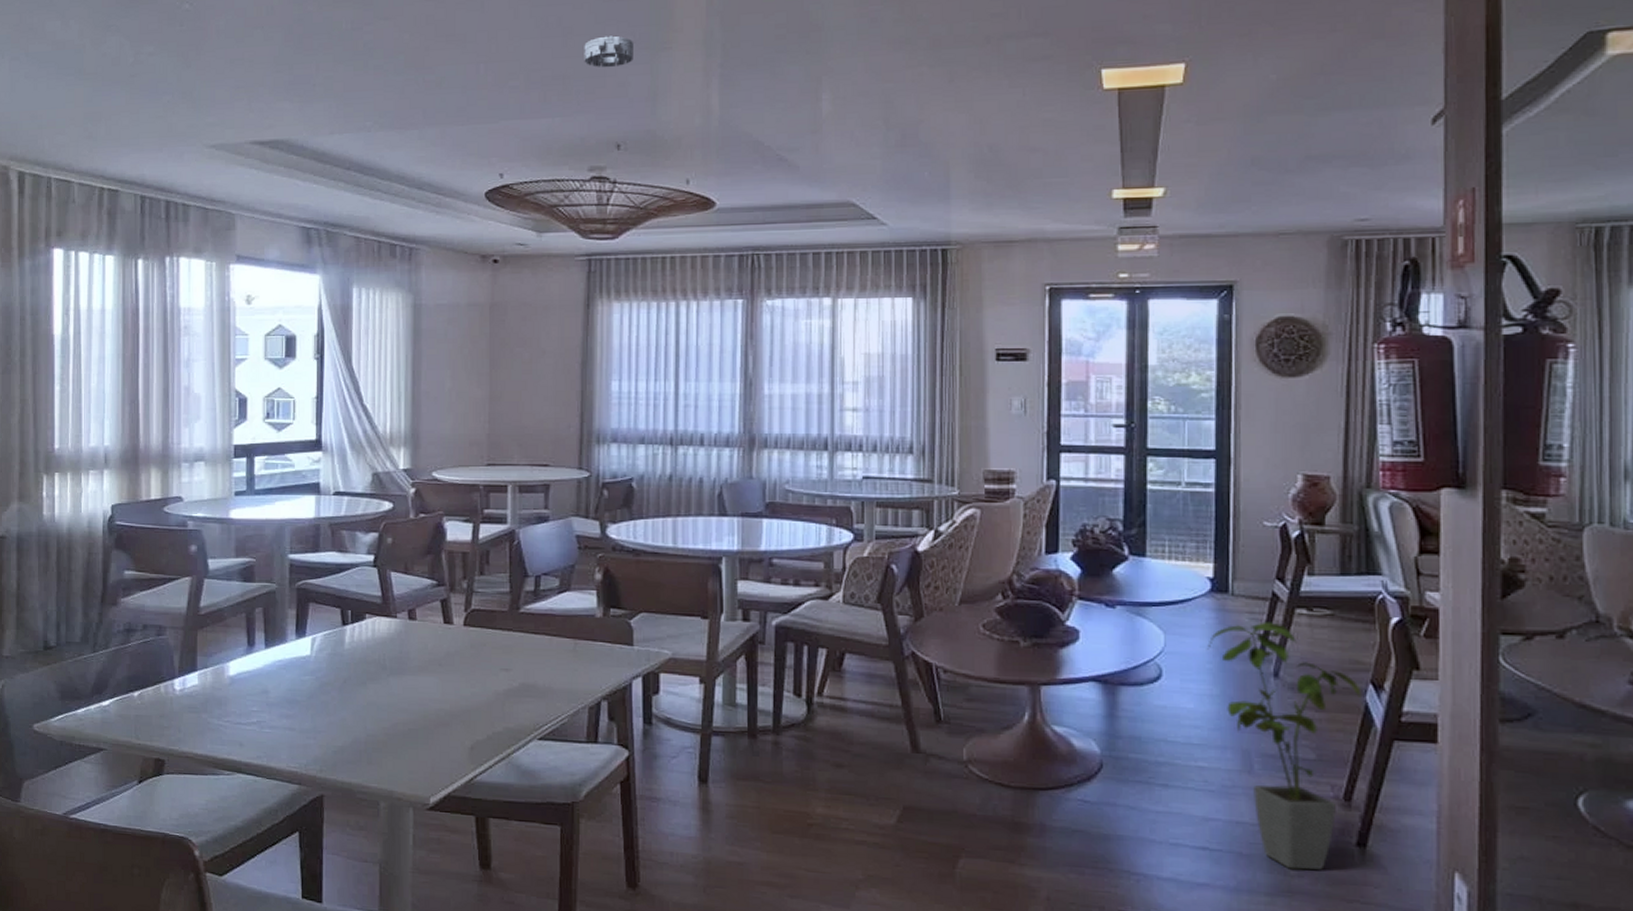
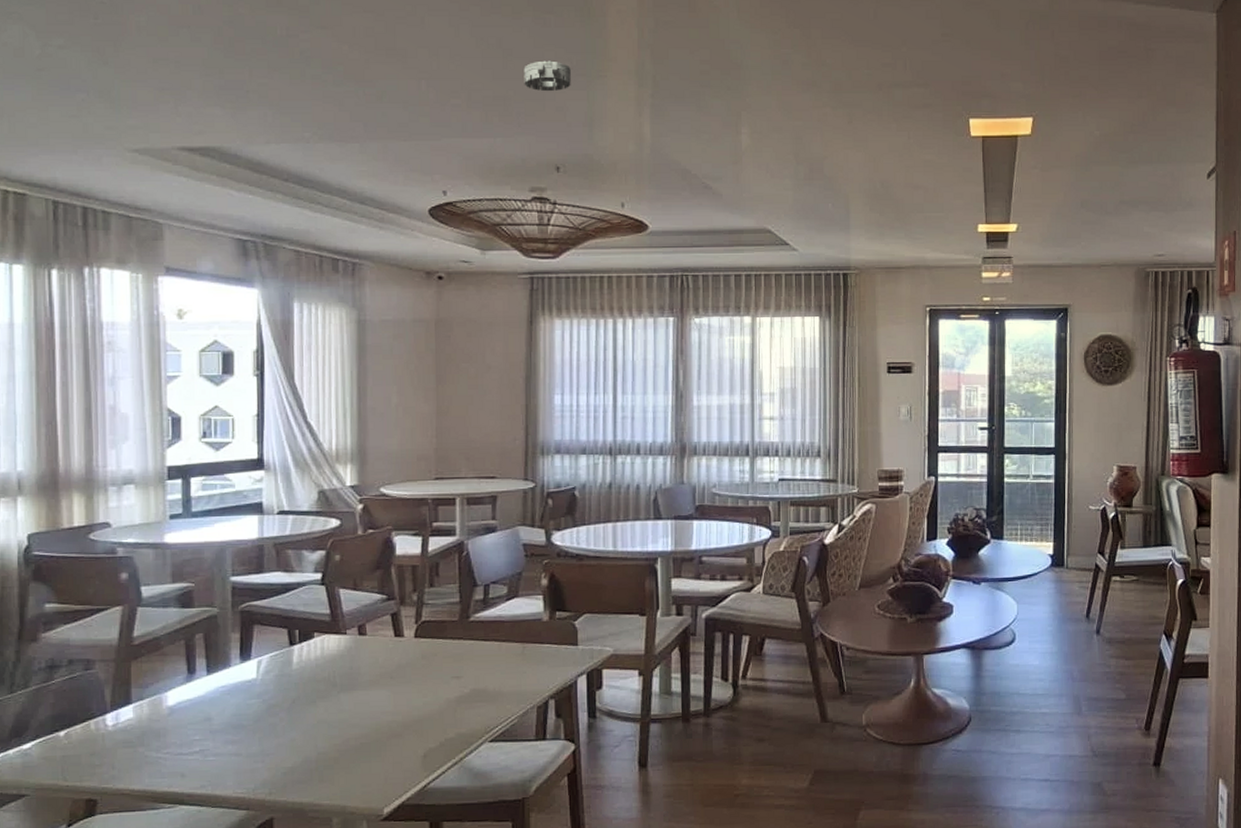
house plant: present [1207,621,1362,870] -> none [1049,588,1157,790]

